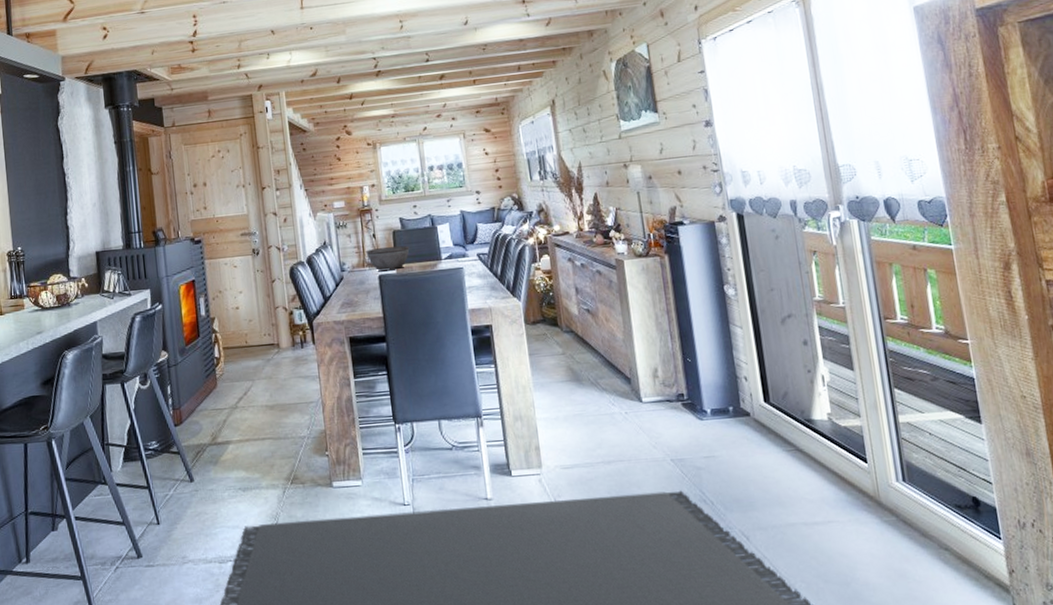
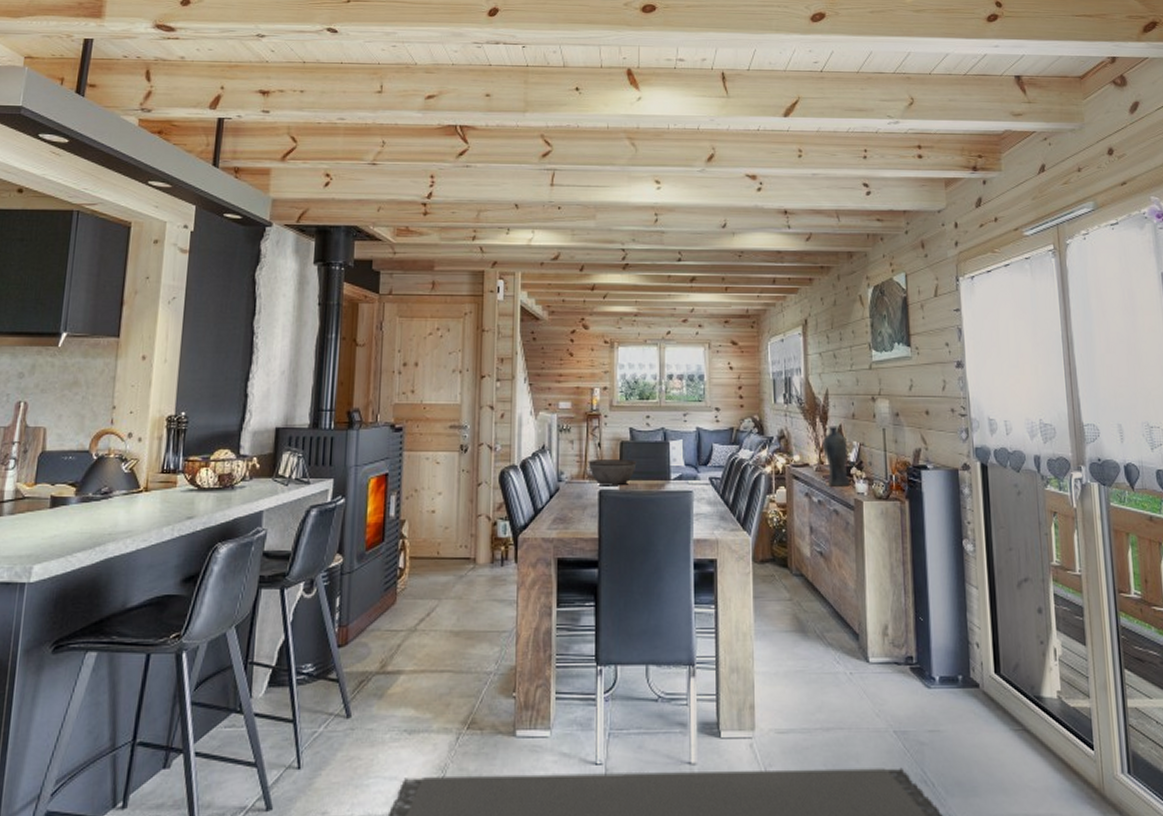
vase: none [580,194,611,251] -> present [823,425,851,488]

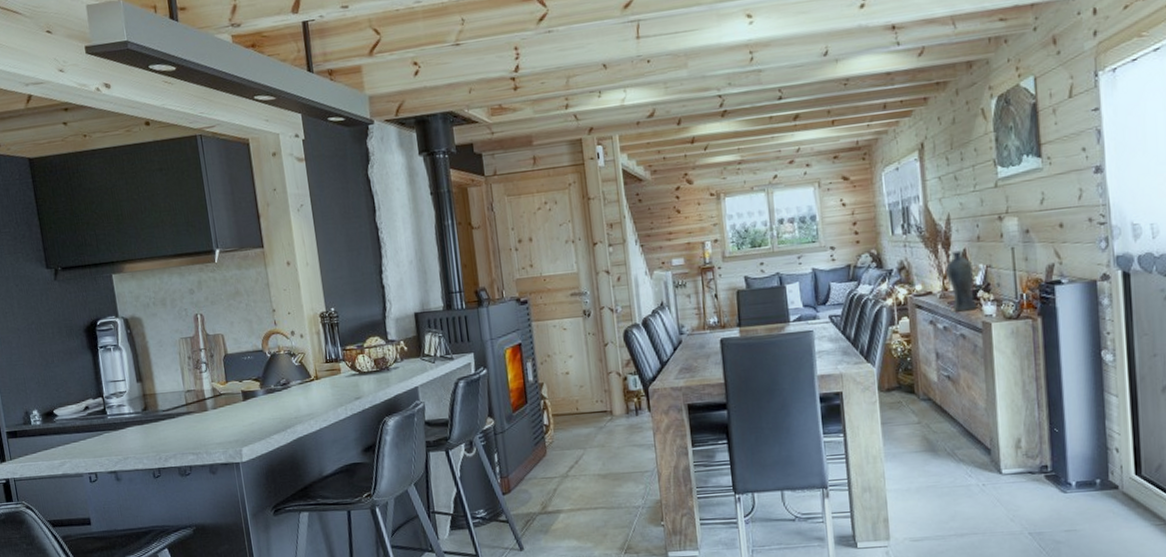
bowl: present [588,458,637,486] -> none [706,306,755,335]

